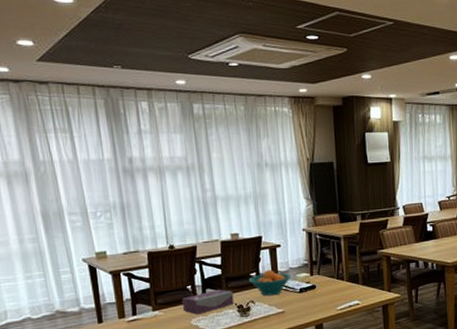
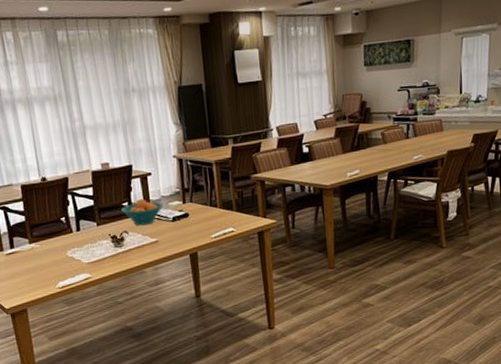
tissue box: present [181,289,234,315] -> none [56,220,108,246]

